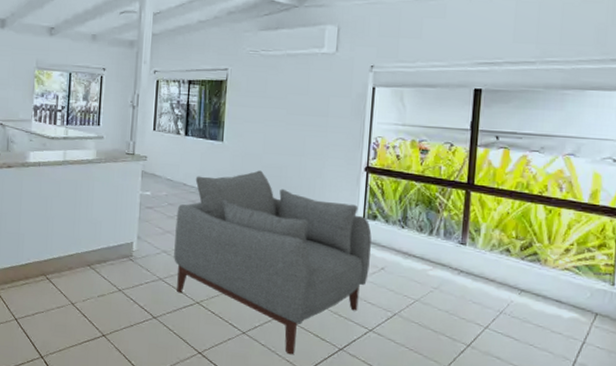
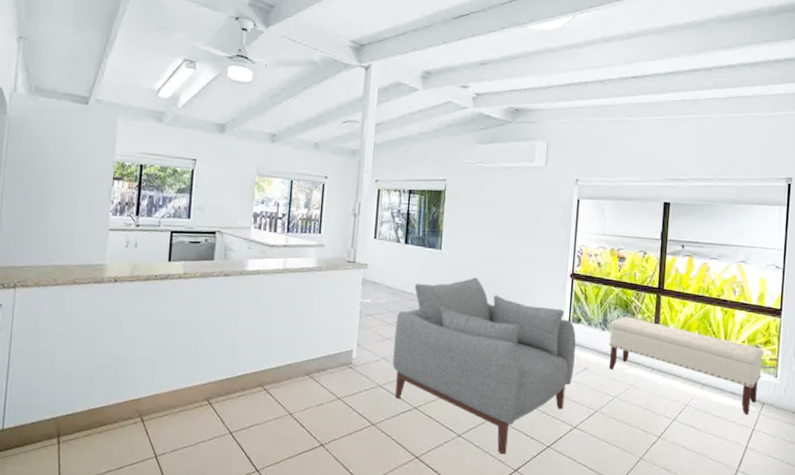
bench: none [409,214,598,327] -> present [608,317,764,415]

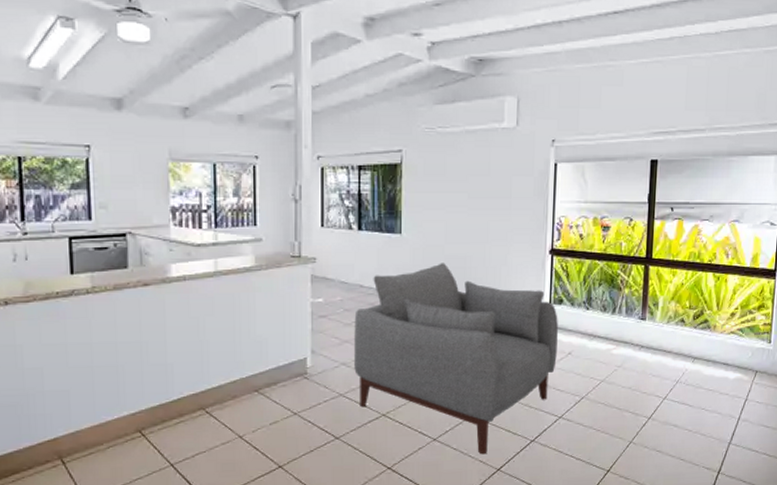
bench: present [608,317,764,415] -> none [594,293,758,386]

